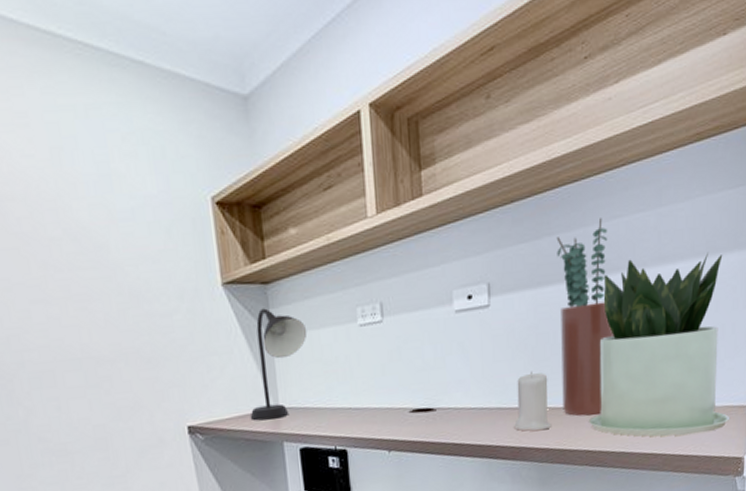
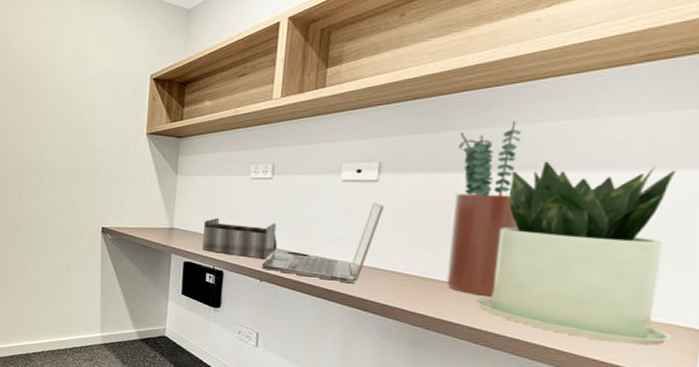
desk lamp: present [250,308,308,421] -> none [149,155,206,236]
desk organizer: none [314,377,401,429] -> present [202,217,278,260]
laptop: none [387,331,498,437] -> present [261,202,383,284]
candle: present [513,371,552,432] -> none [387,243,433,298]

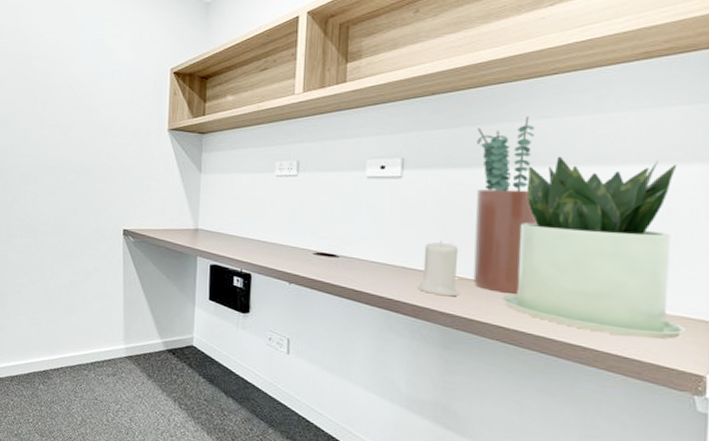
desk organizer: present [202,217,278,260] -> none [228,217,305,261]
laptop: present [261,202,383,284] -> none [290,199,408,284]
candle: none [387,243,433,298] -> present [416,240,460,297]

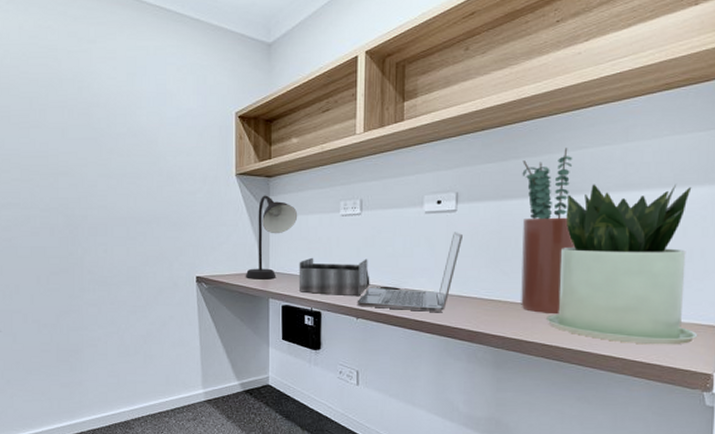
desk lamp: none [173,151,231,237] -> present [245,195,298,280]
desk organizer: none [228,217,305,261] -> present [298,257,370,297]
laptop: none [290,199,408,284] -> present [357,232,462,313]
candle: present [416,240,460,297] -> none [471,268,509,320]

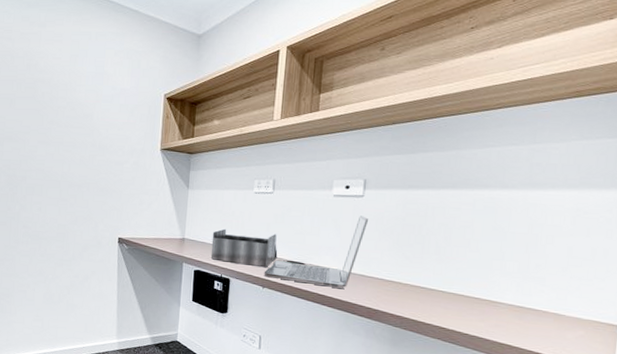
desk lamp: present [245,195,298,280] -> none [162,169,215,246]
vase: present [521,148,576,315] -> none [421,145,479,300]
planter: present [545,184,698,345] -> none [444,180,598,340]

